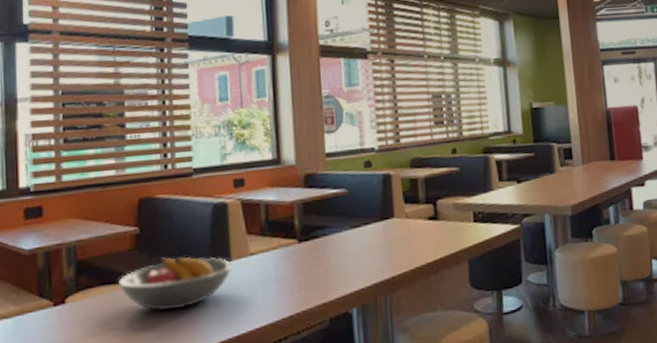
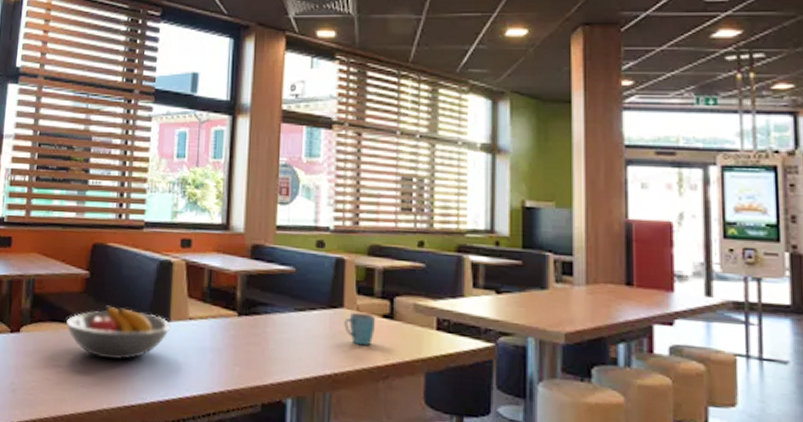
mug: none [396,218,424,248] -> present [344,312,376,346]

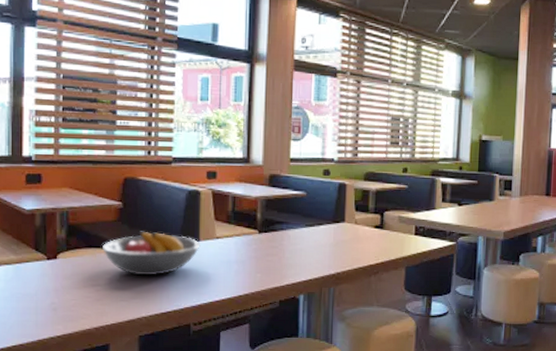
mug: present [344,312,376,346] -> none [345,225,370,250]

